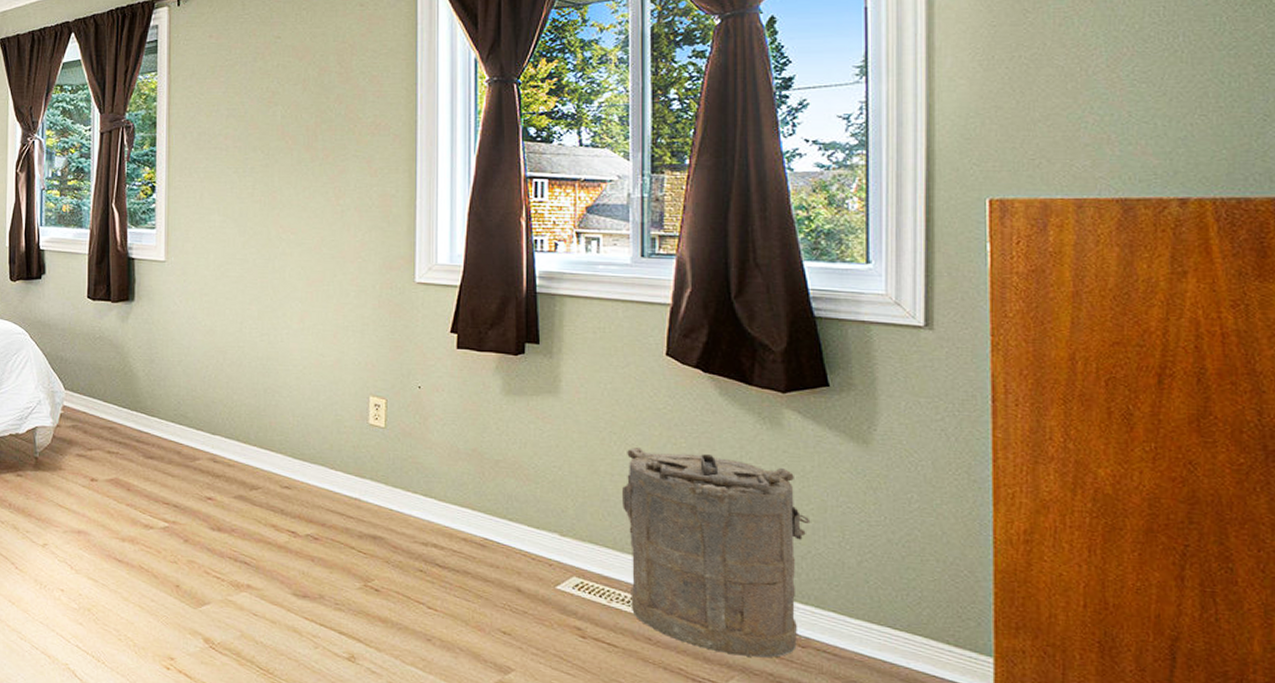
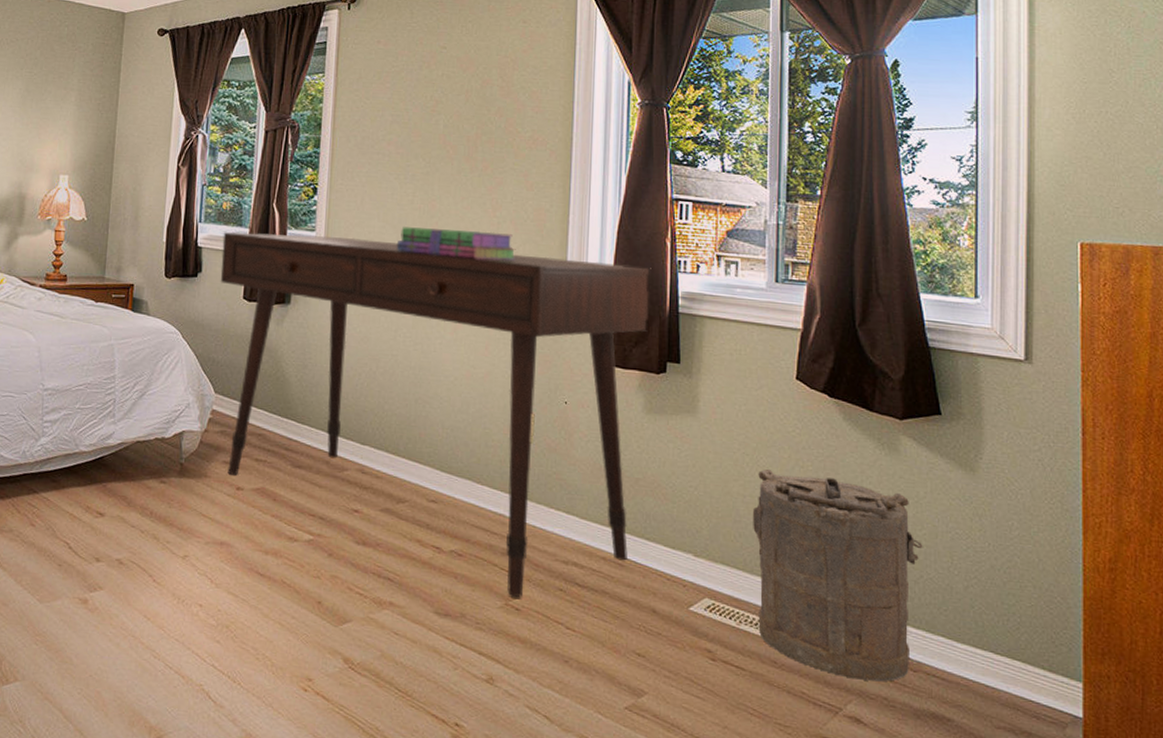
desk: none [64,232,506,578] -> present [220,231,651,597]
stack of books: none [238,220,362,249] -> present [396,227,516,261]

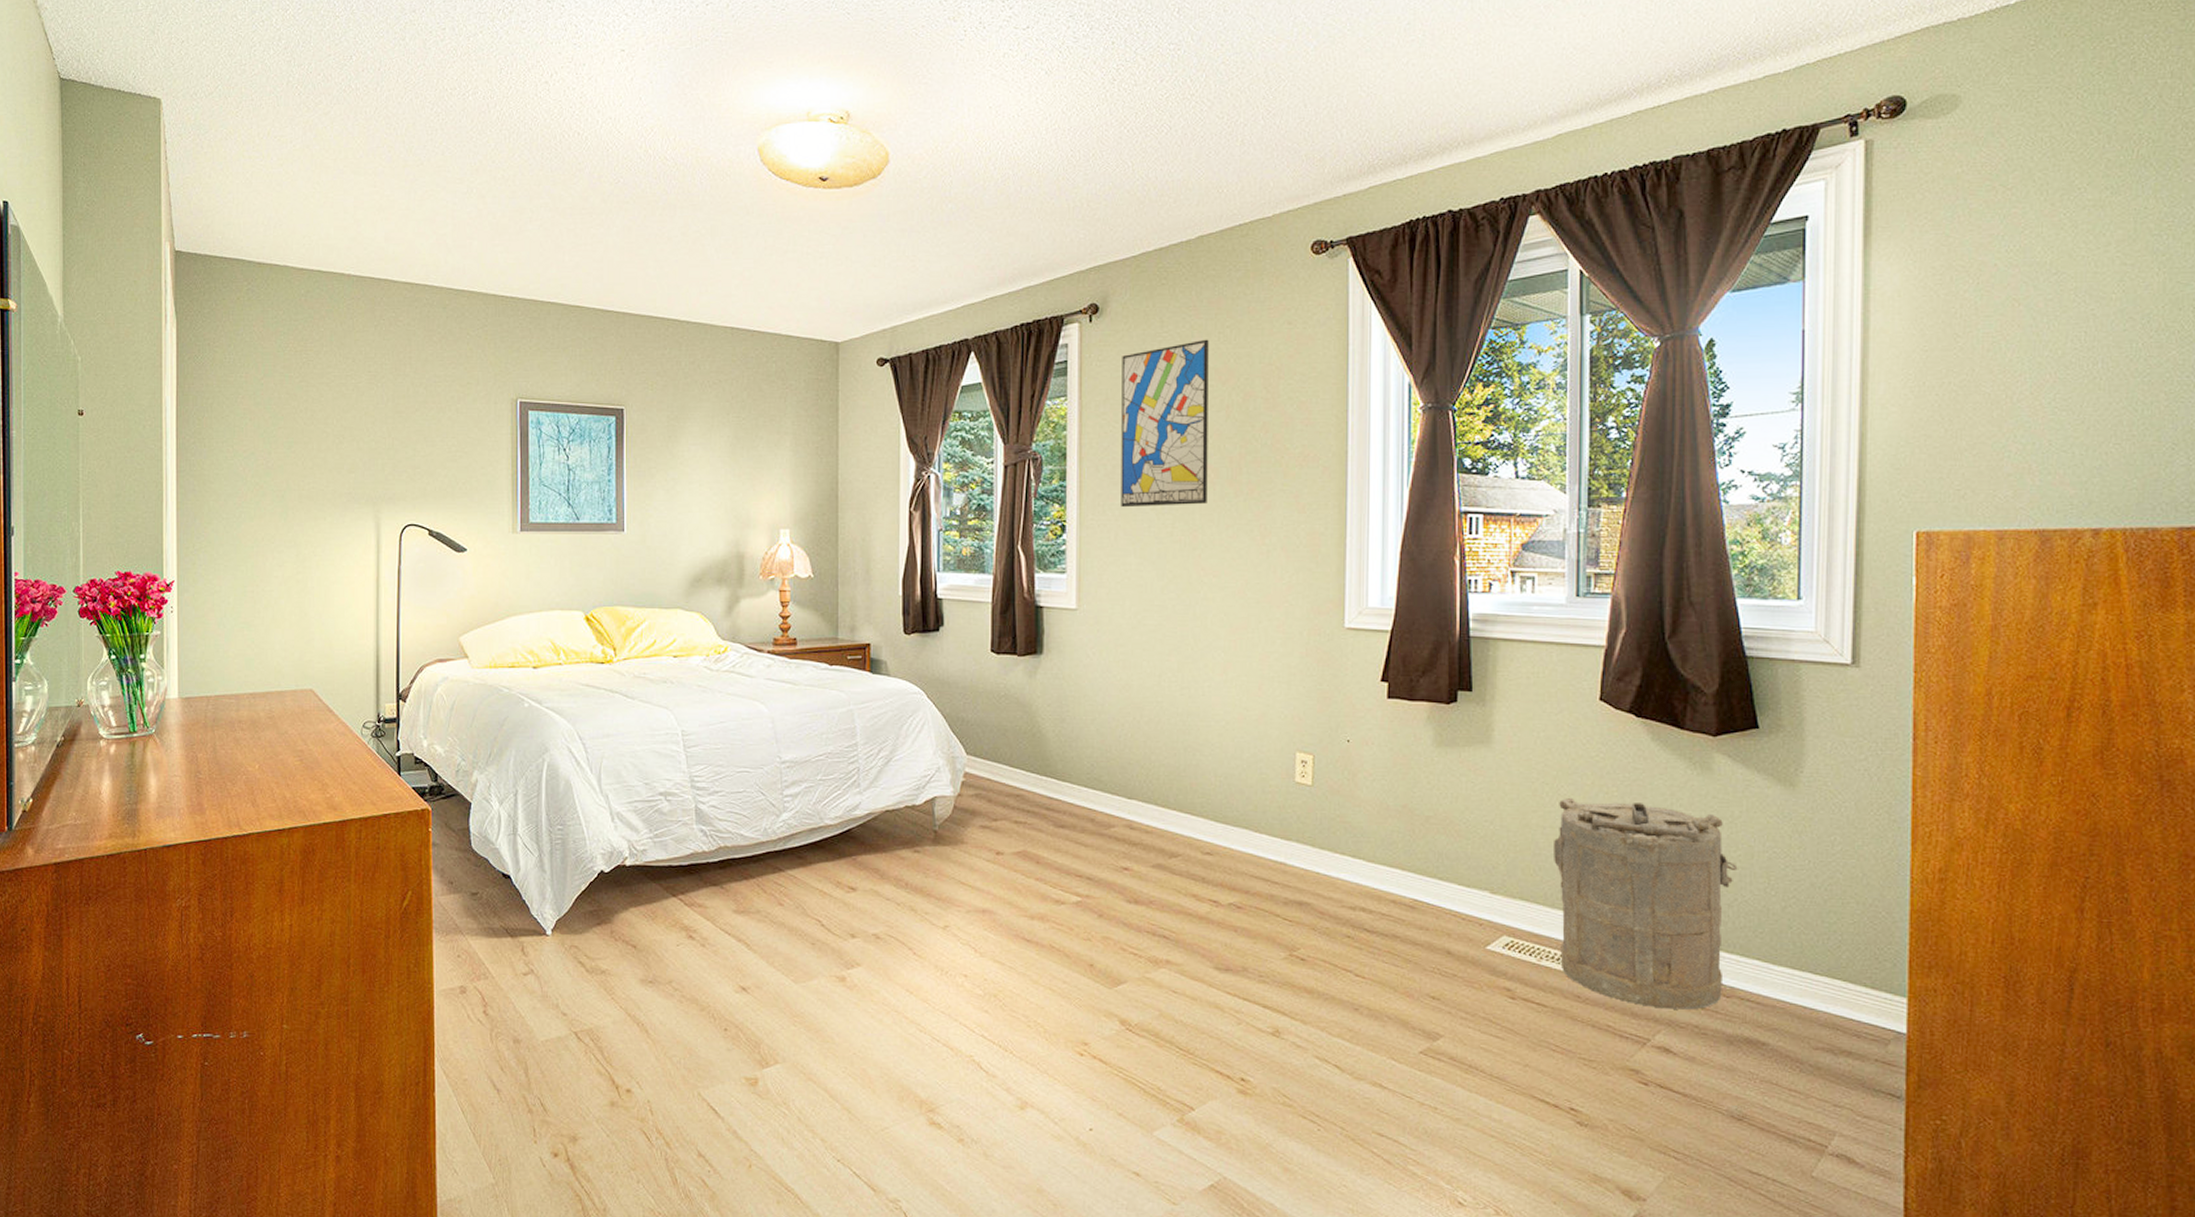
desk: present [220,231,651,597] -> none [964,577,1439,947]
wall art: none [368,31,453,177] -> present [1121,339,1209,508]
stack of books: present [396,227,516,261] -> none [1156,561,1289,593]

